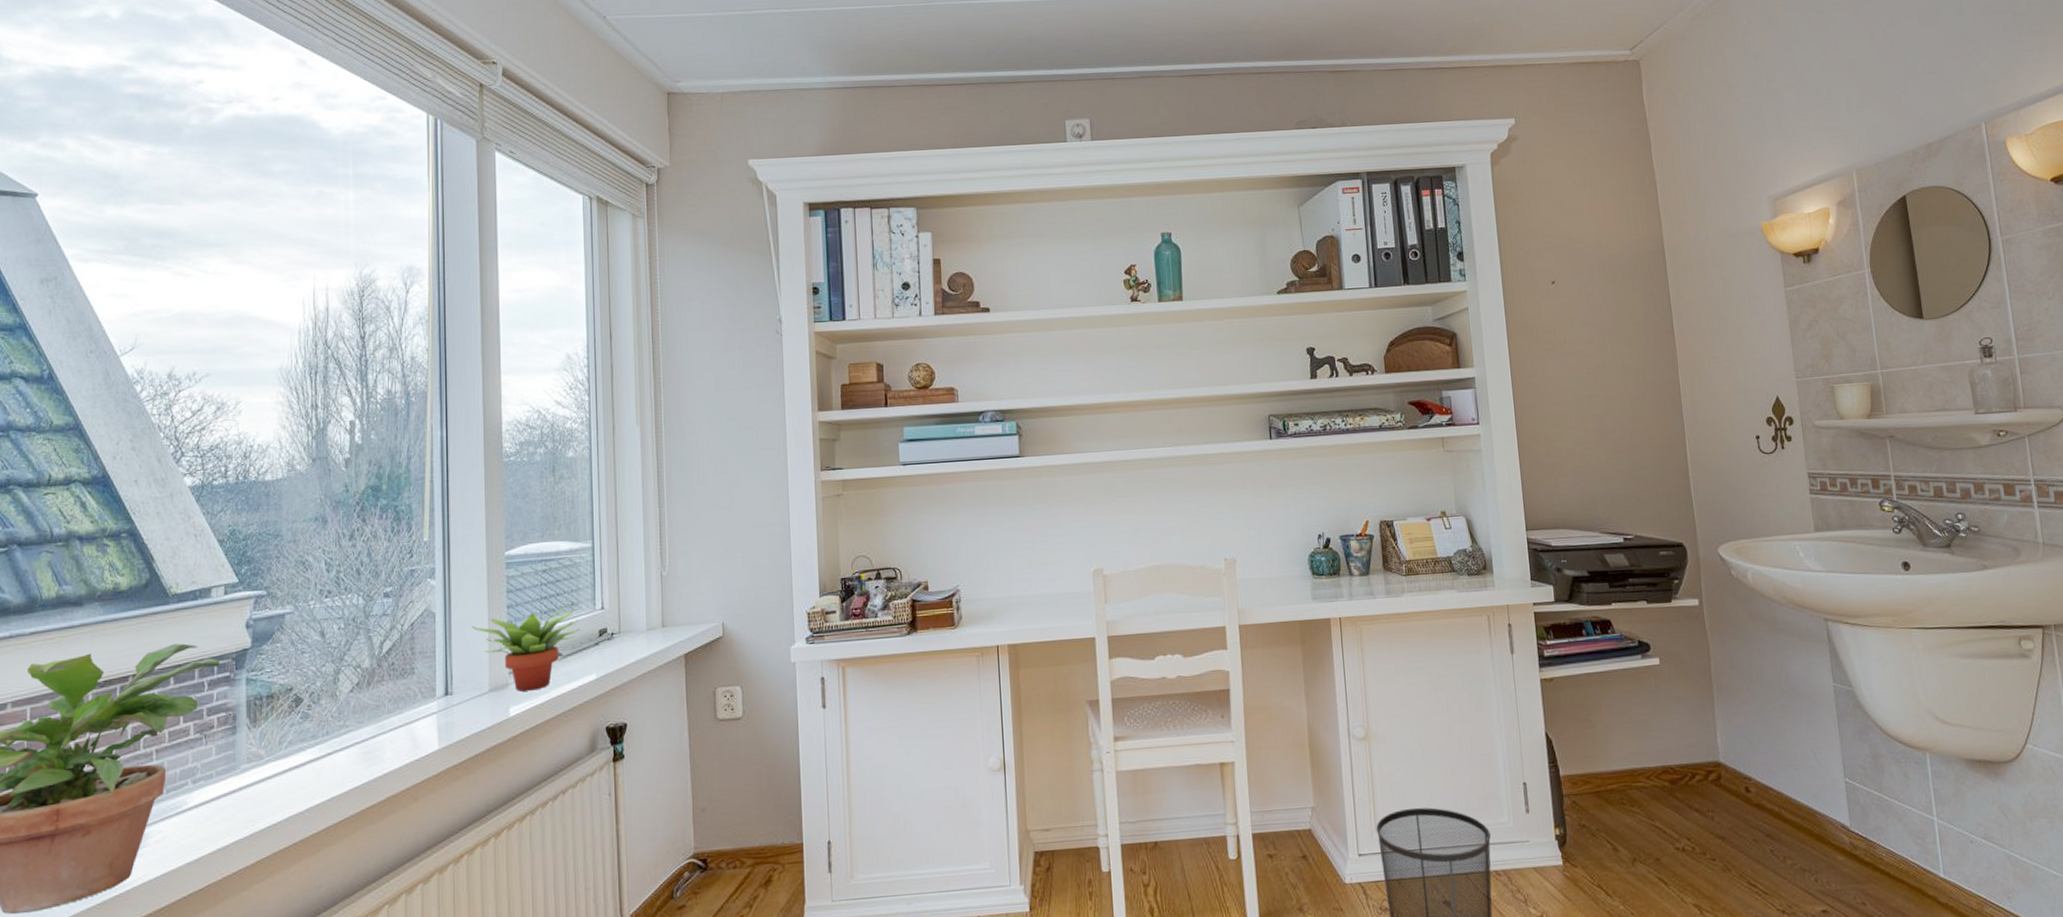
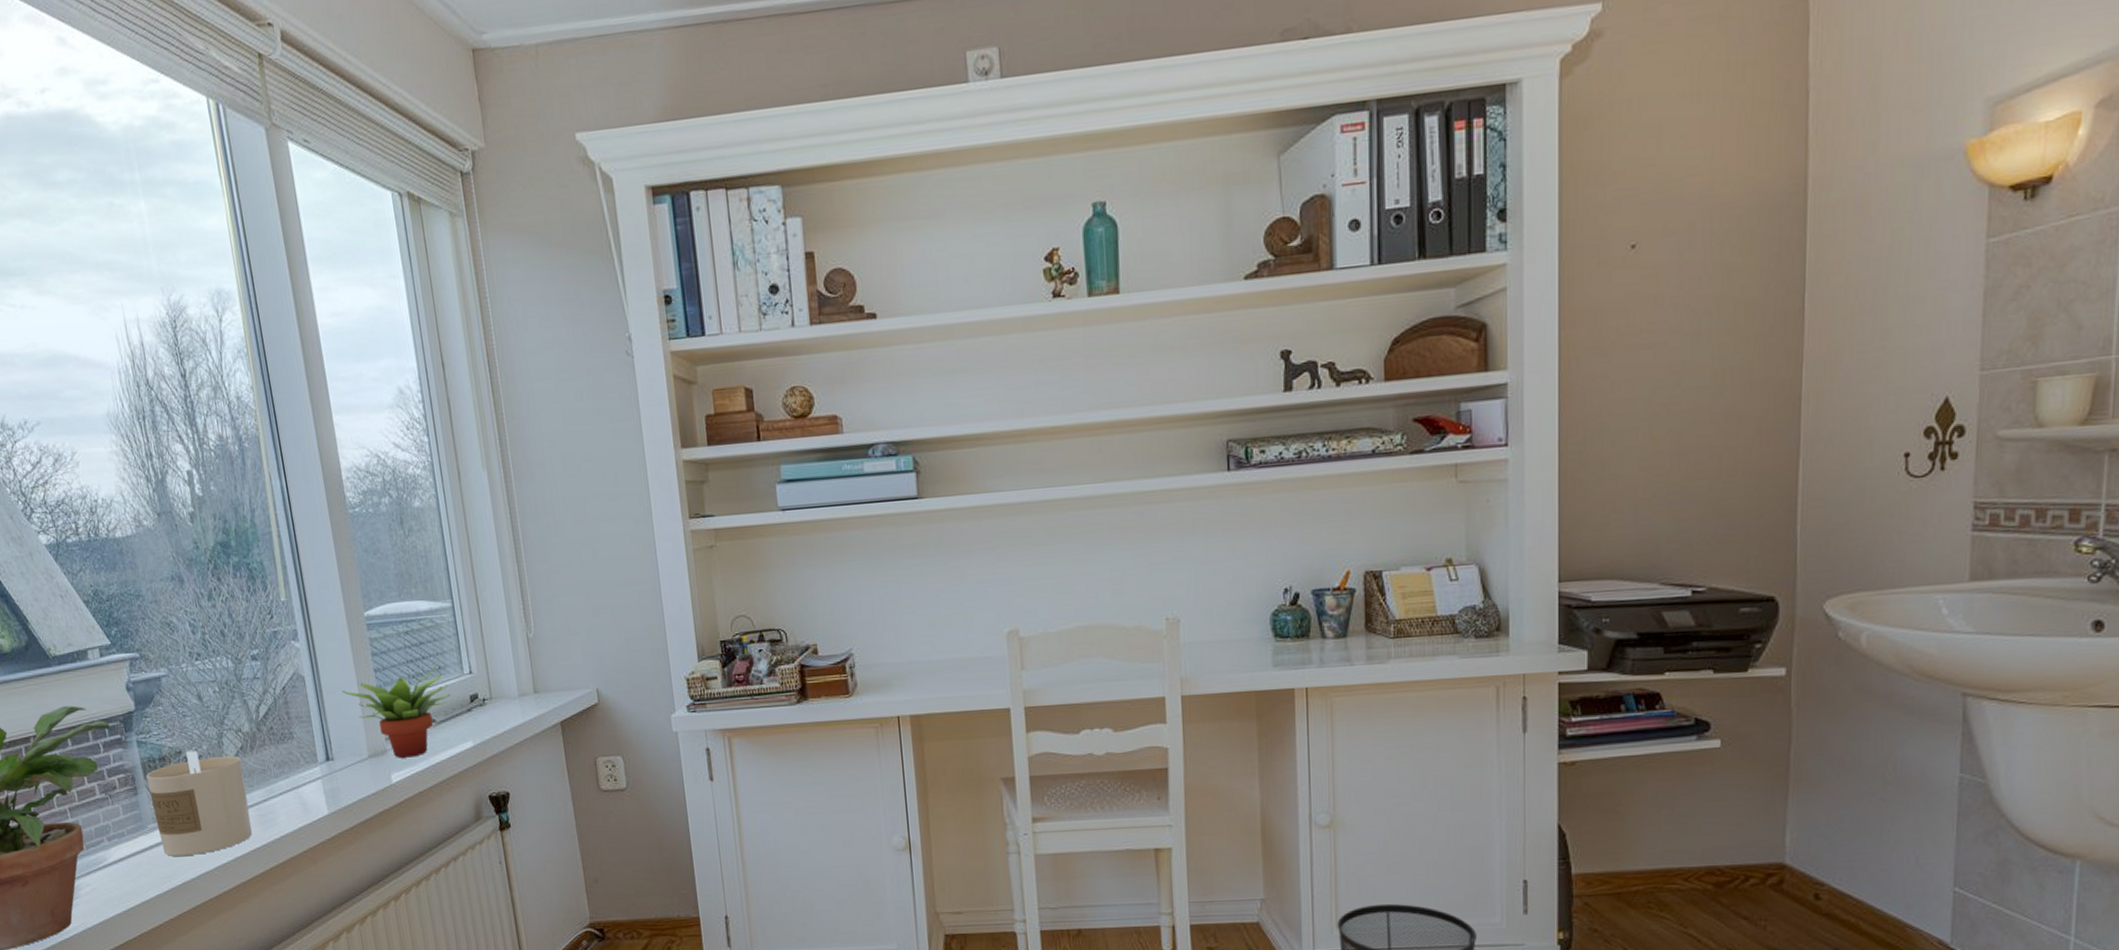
candle: none [249,687,356,799] -> present [146,750,252,857]

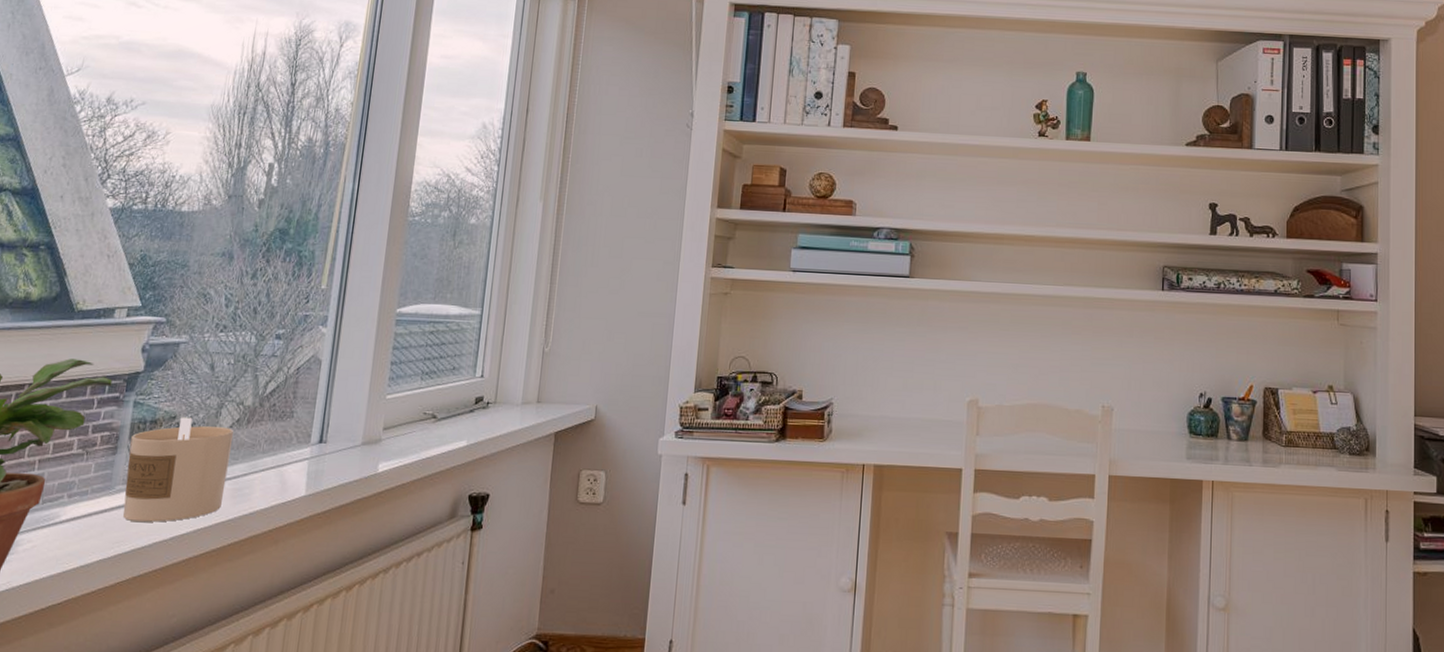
succulent plant: present [343,666,451,758] -> none [355,366,458,449]

